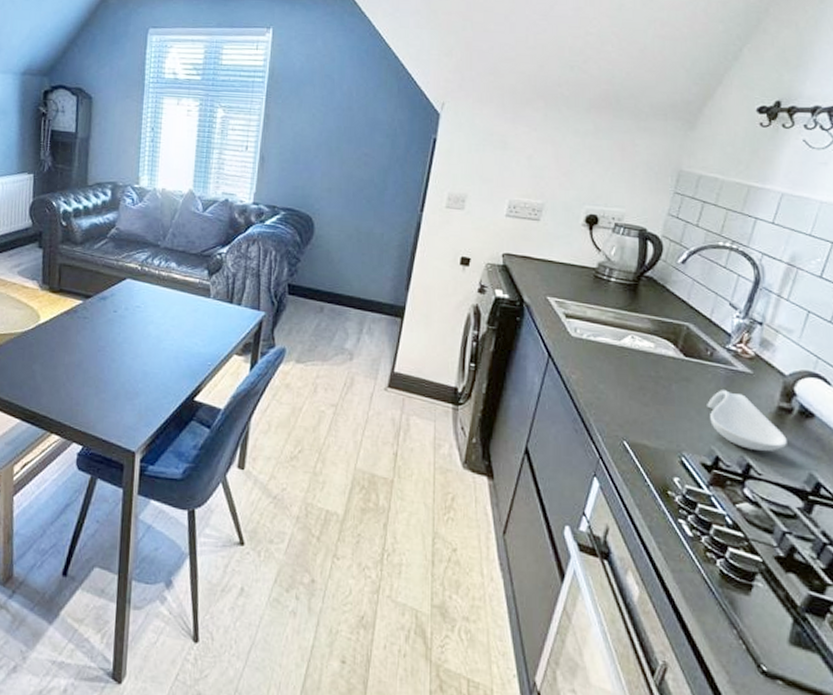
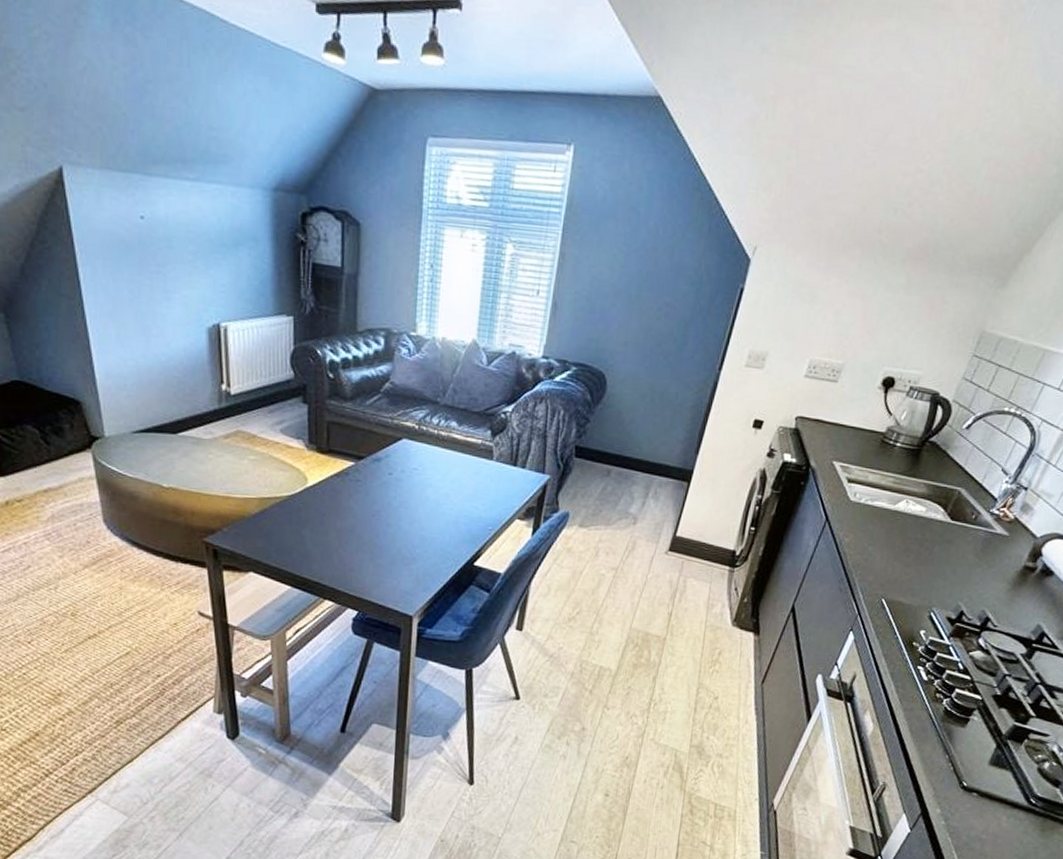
spoon rest: present [707,390,788,452] -> none [962,551,1026,607]

